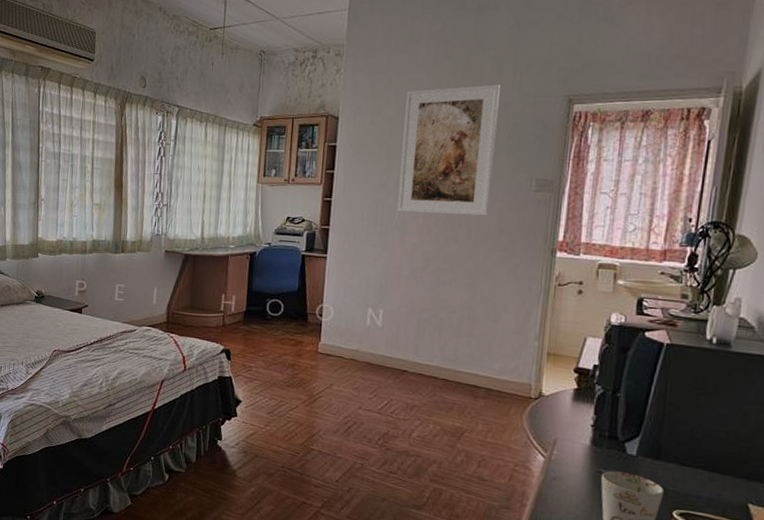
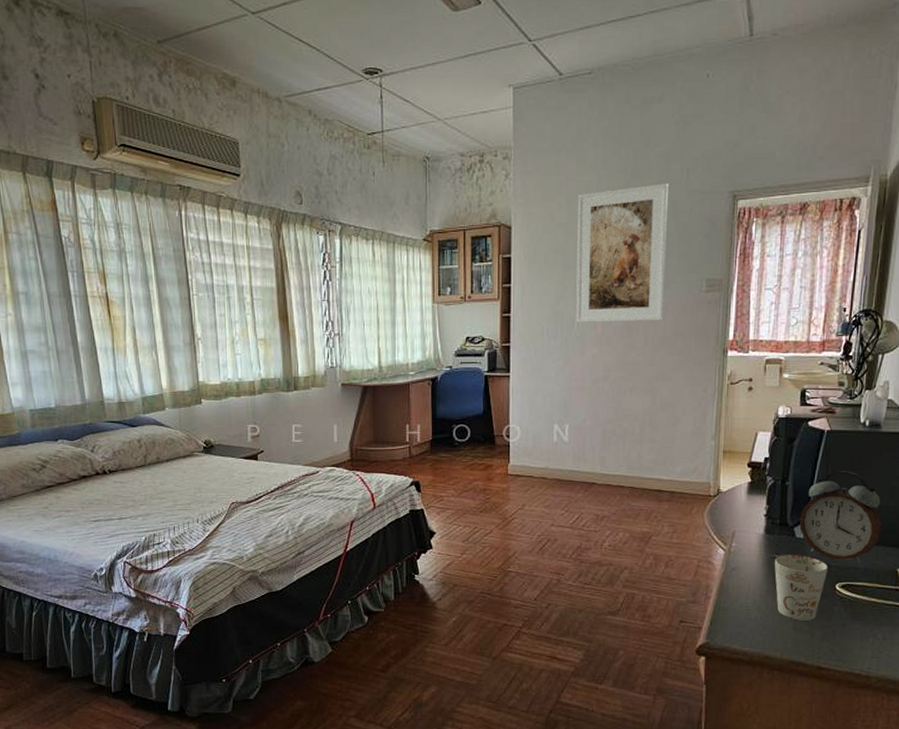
alarm clock: none [631,388,731,492] -> present [799,471,883,563]

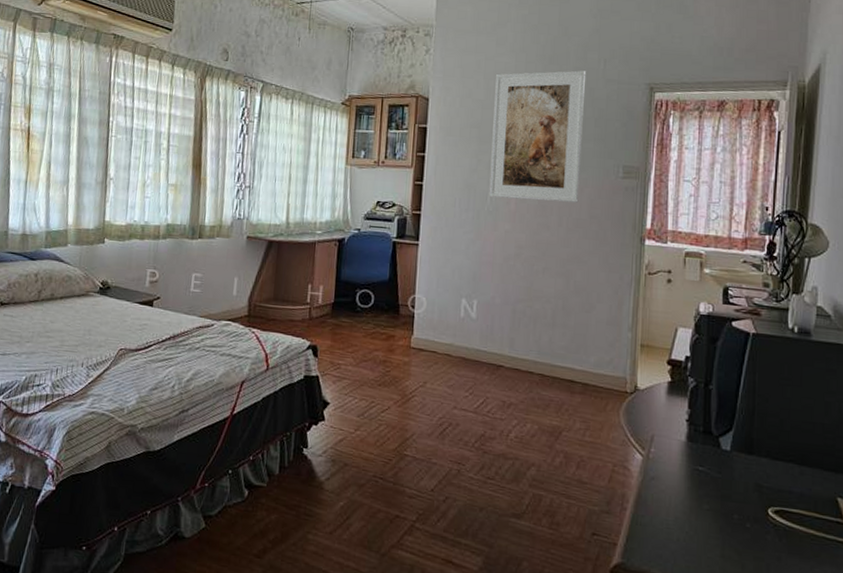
mug: present [774,555,828,620] -> none [697,467,759,549]
alarm clock: present [799,471,883,563] -> none [725,378,818,487]

